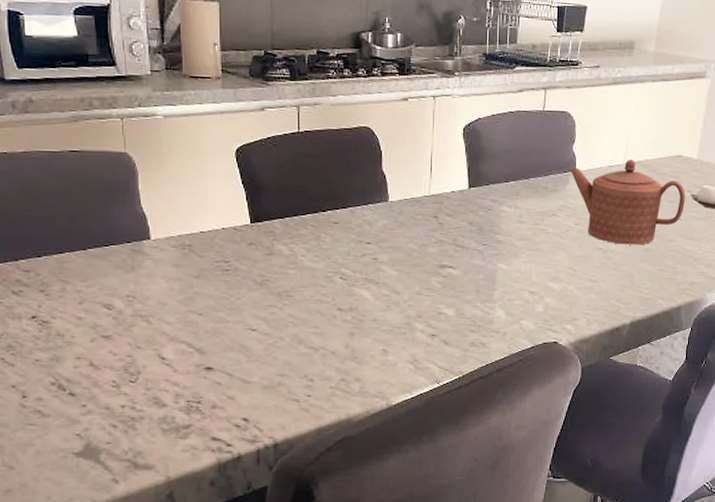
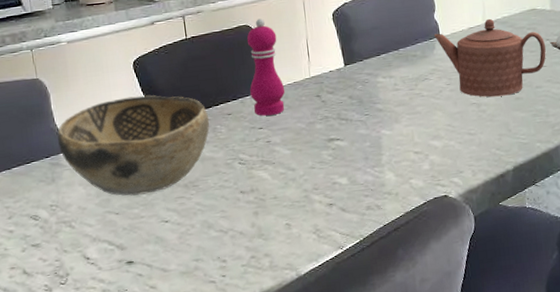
decorative bowl: none [141,188,314,297] -> present [57,95,210,196]
pepper mill: none [362,122,401,231] -> present [246,18,285,116]

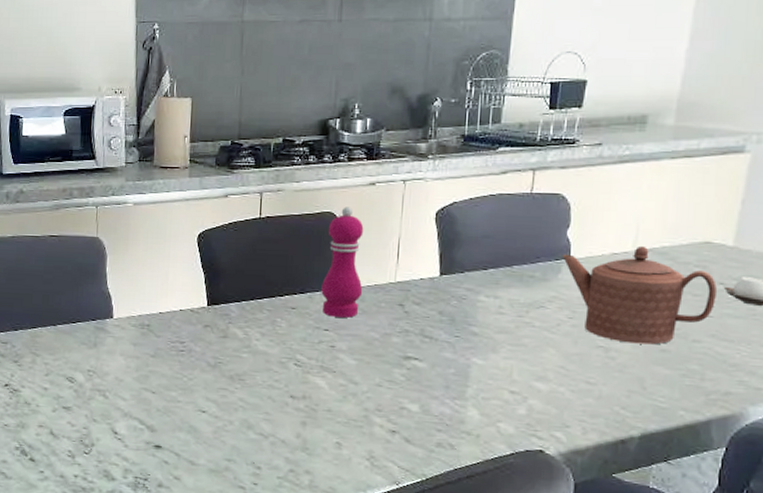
decorative bowl: present [57,95,210,196] -> none [106,271,270,378]

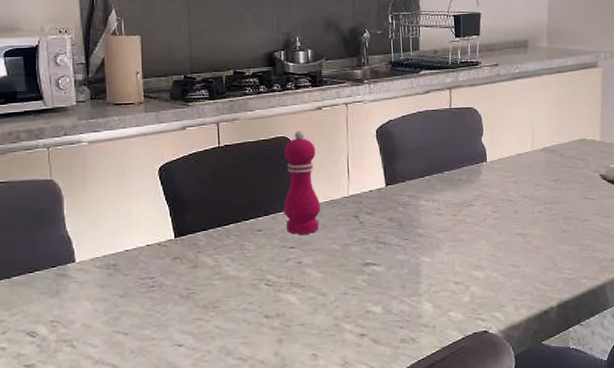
teapot: present [563,245,717,345] -> none [481,146,595,228]

